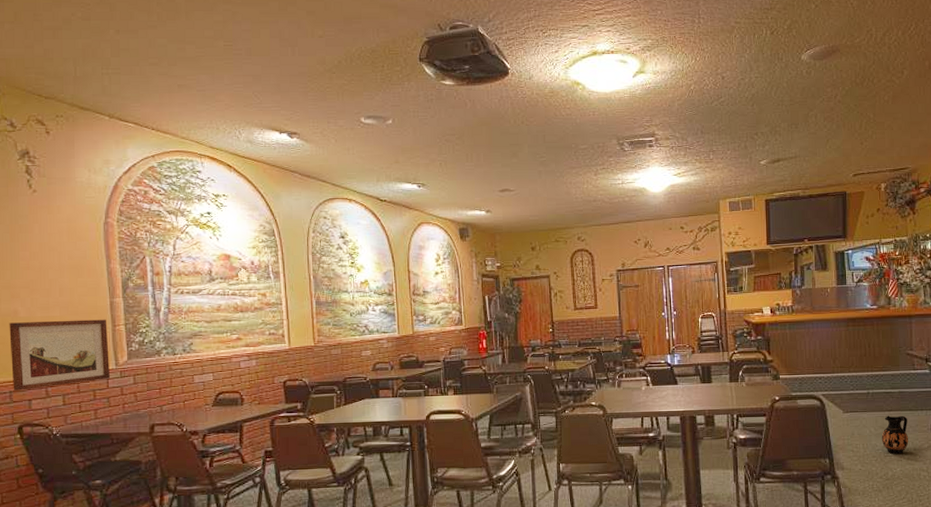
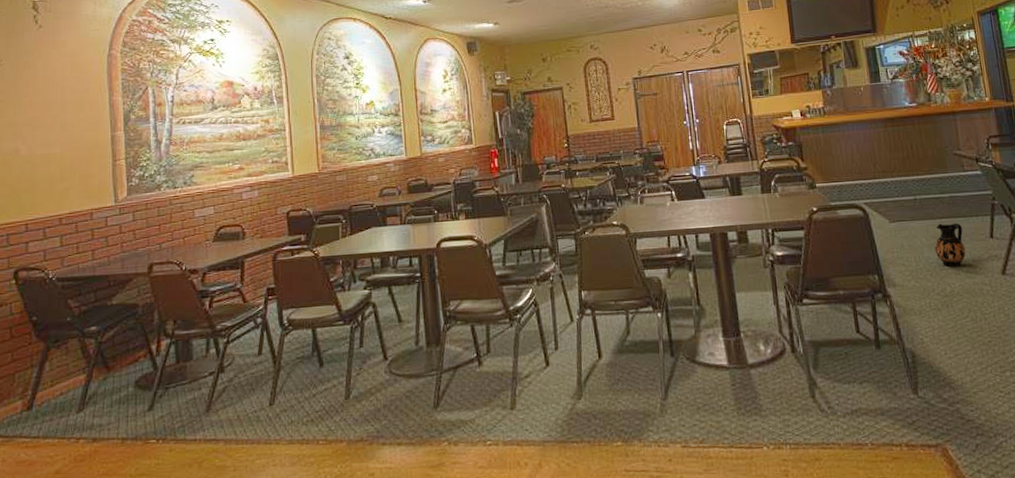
wall art: present [9,319,110,391] -> none [9,154,109,233]

